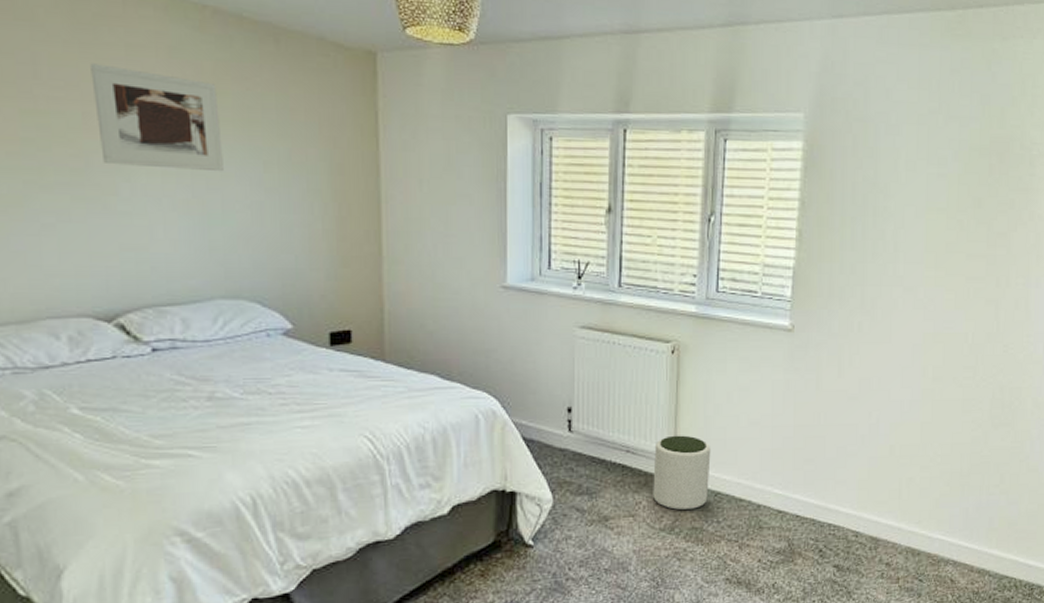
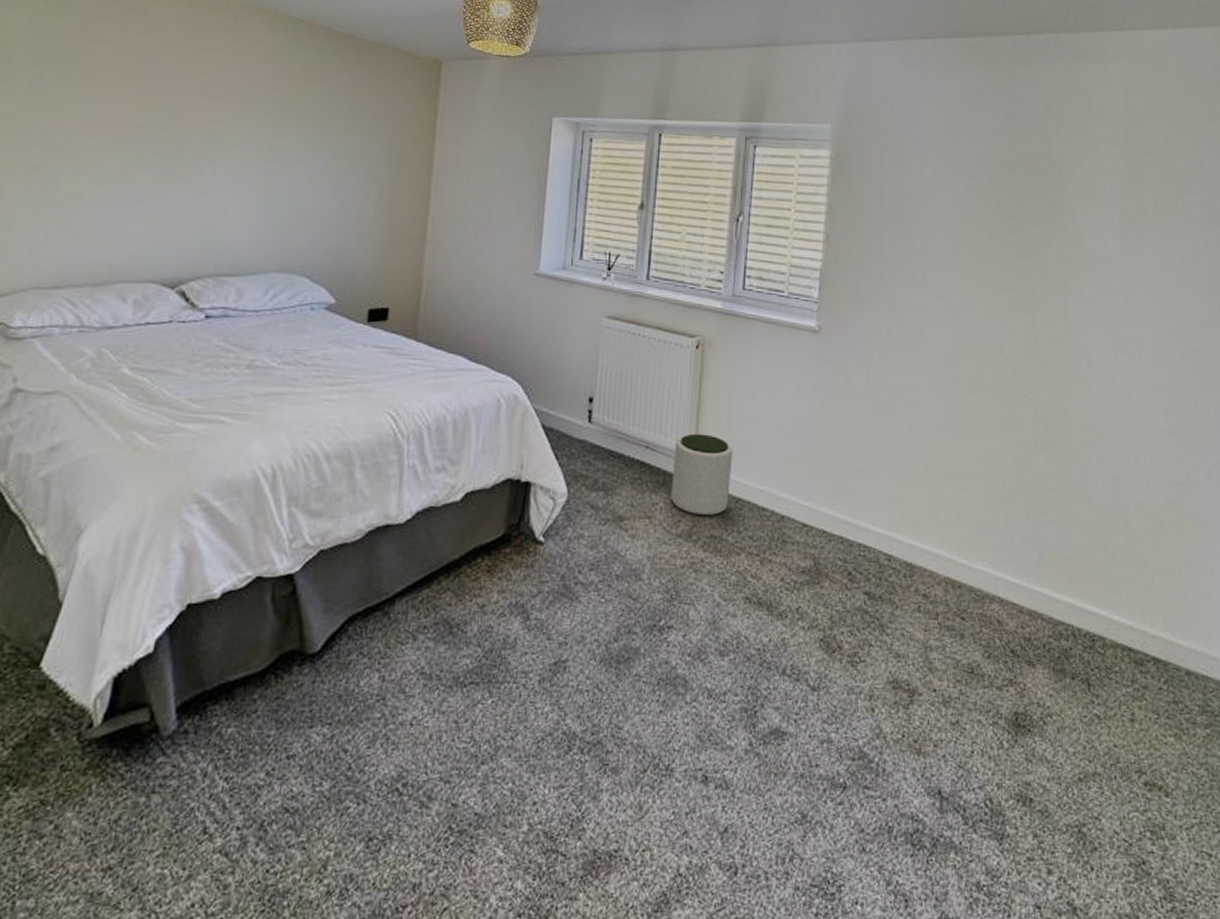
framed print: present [90,63,224,172] -> none [194,64,301,159]

